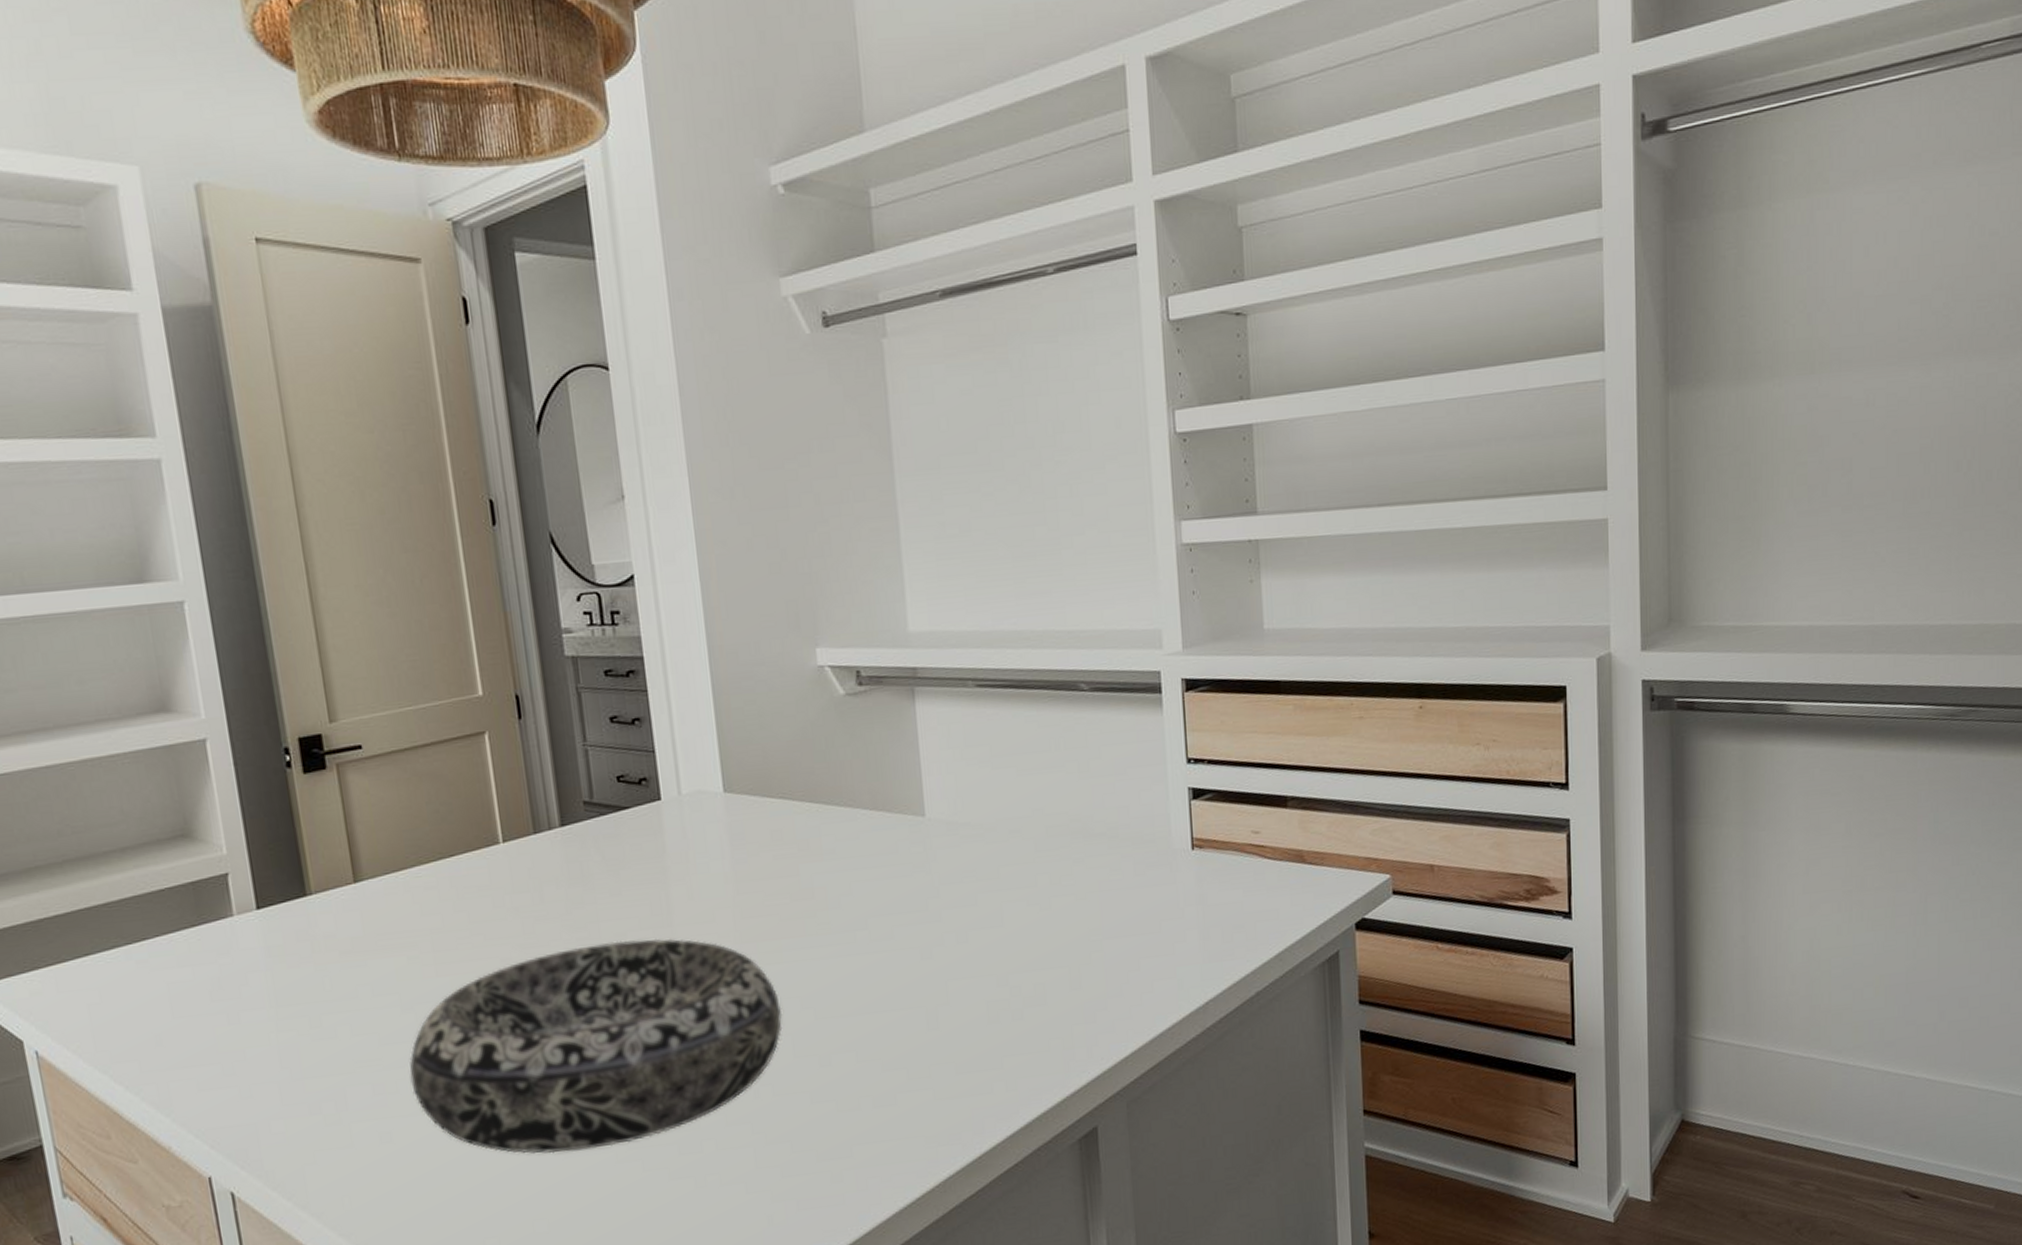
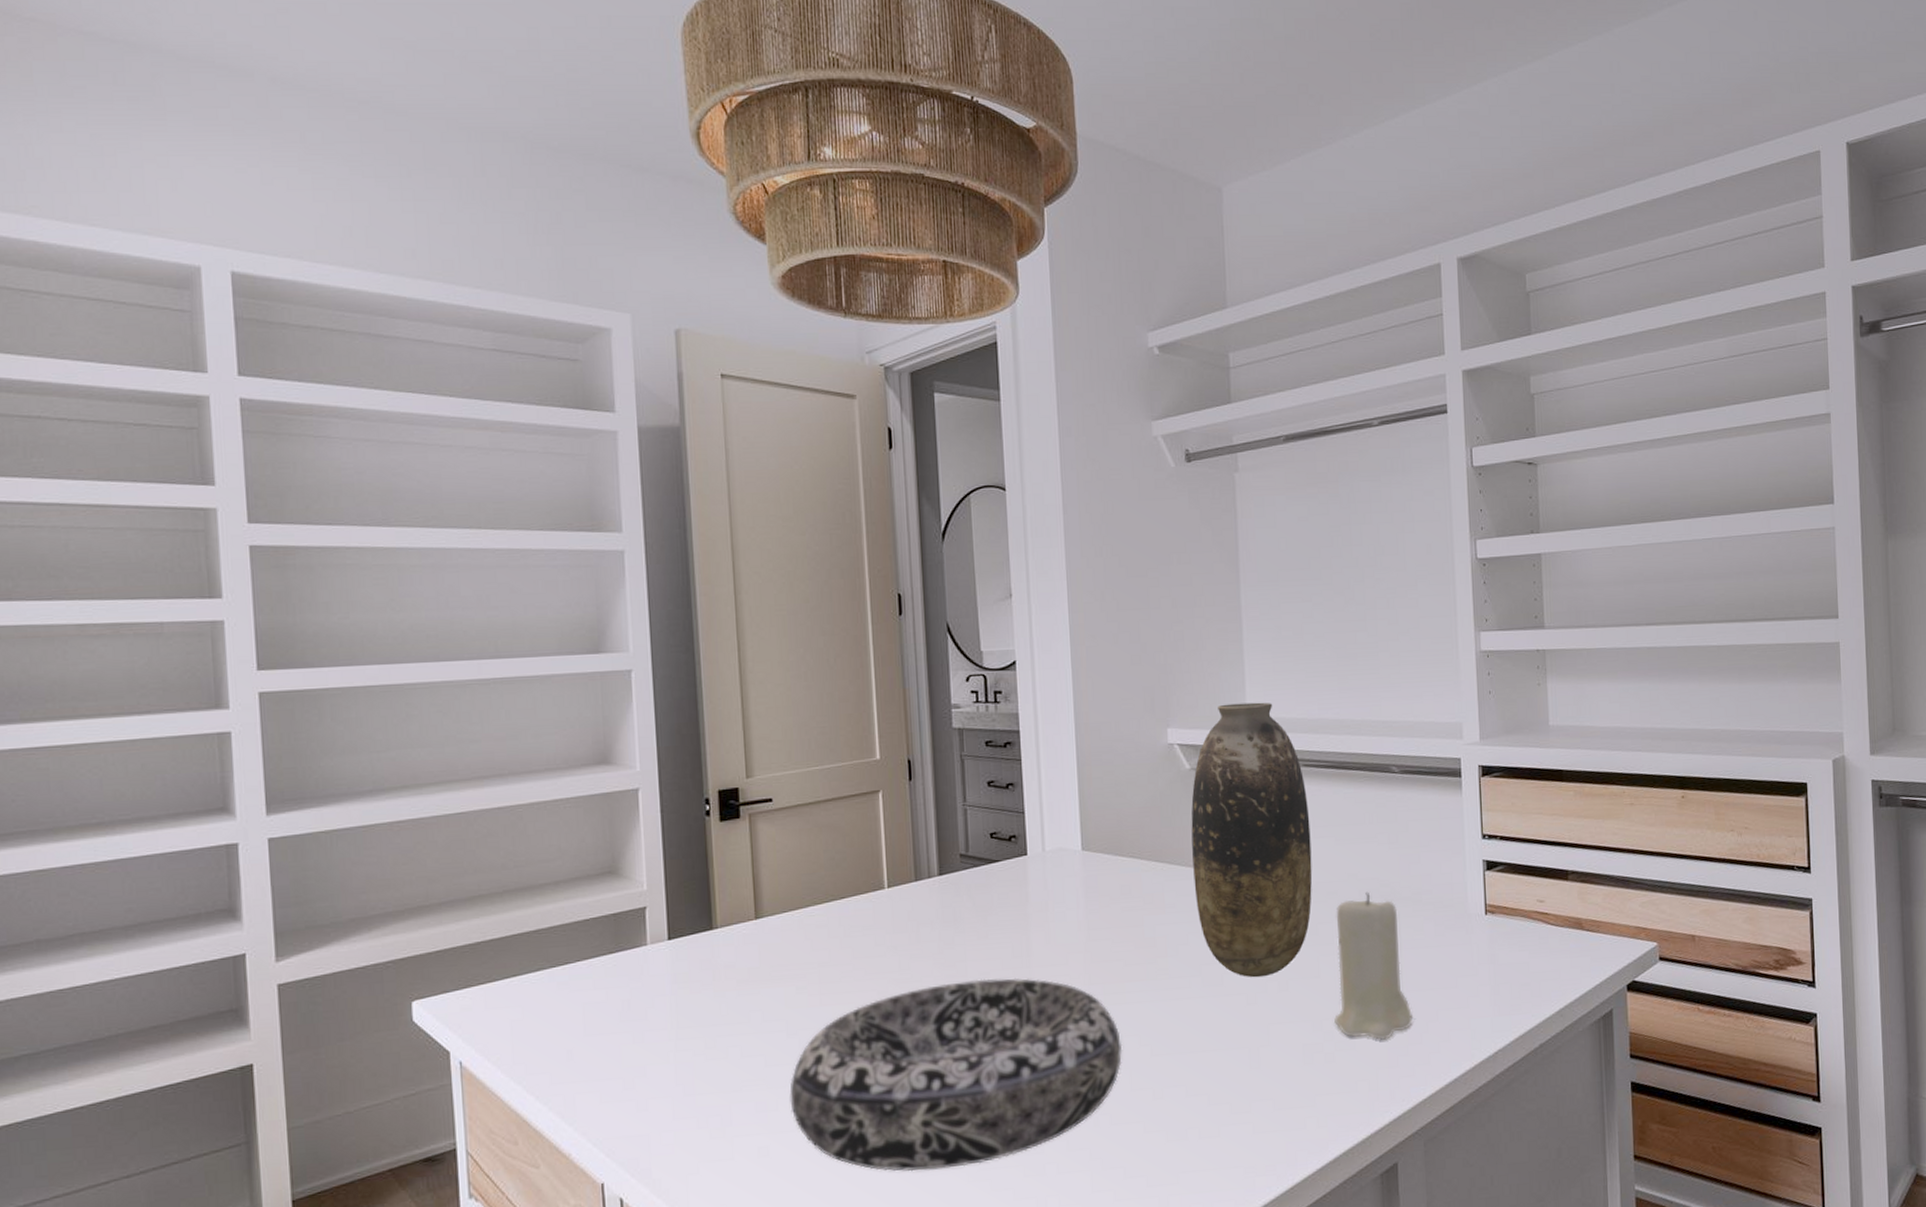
vase: none [848,613,992,929] -> present [1191,702,1313,978]
candle: none [1020,828,1112,993] -> present [1334,891,1414,1040]

